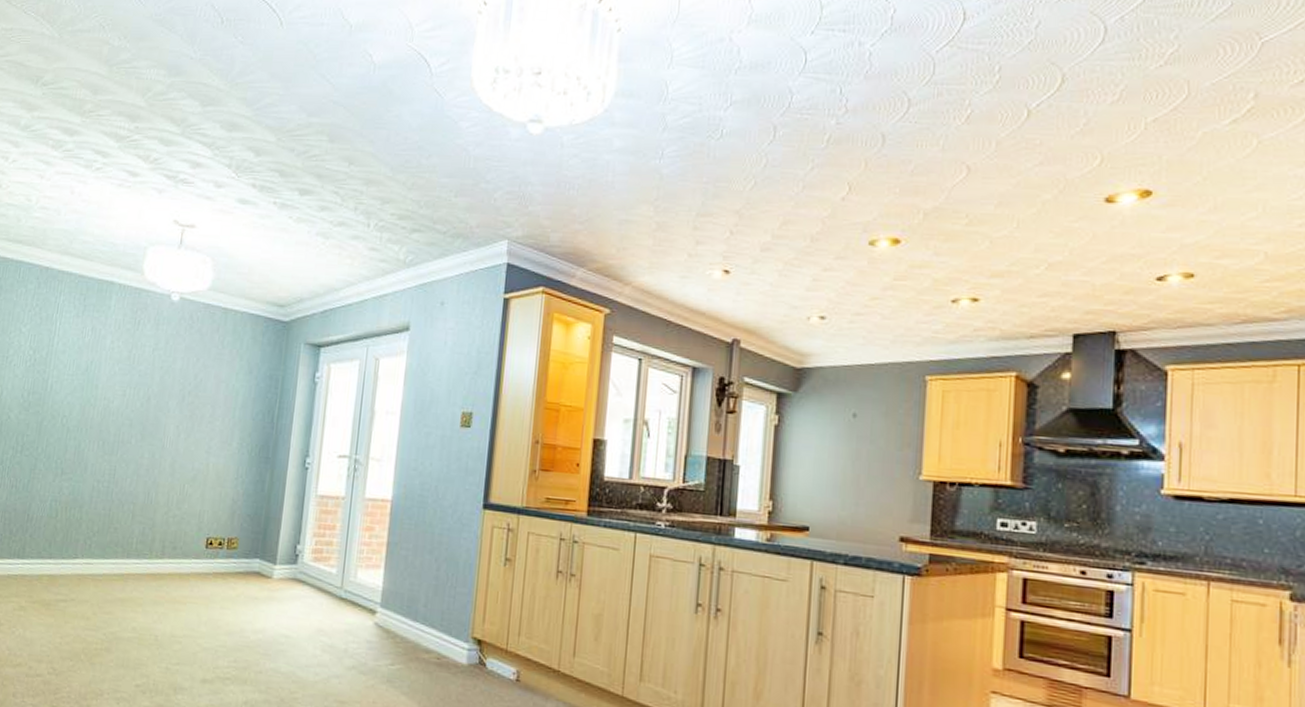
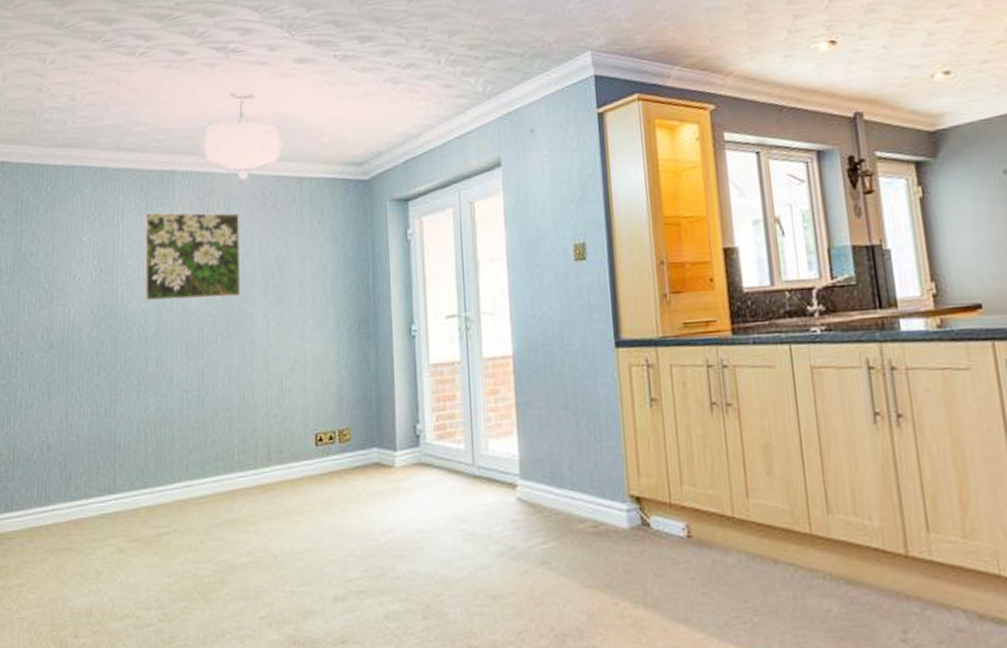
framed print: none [72,316,167,405] -> present [145,212,240,301]

